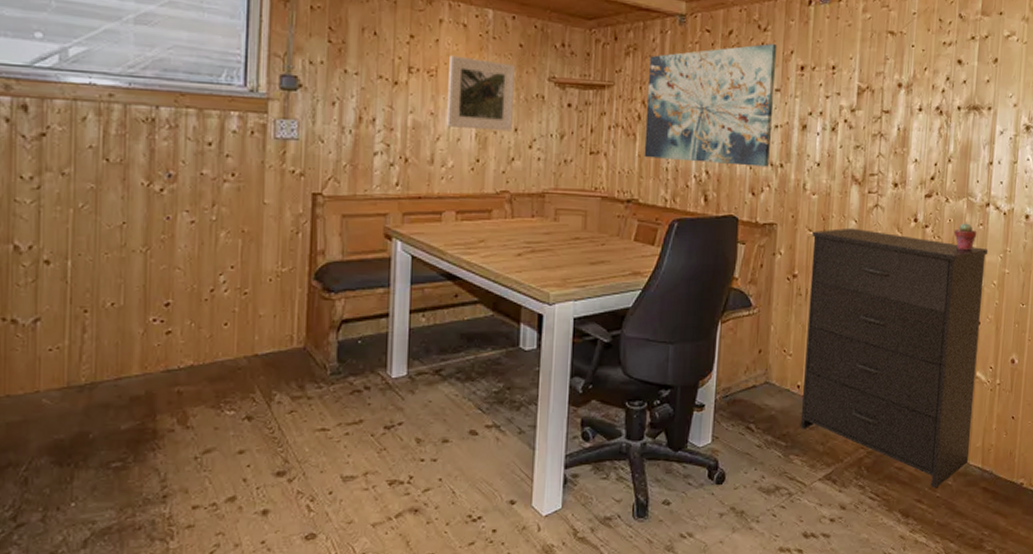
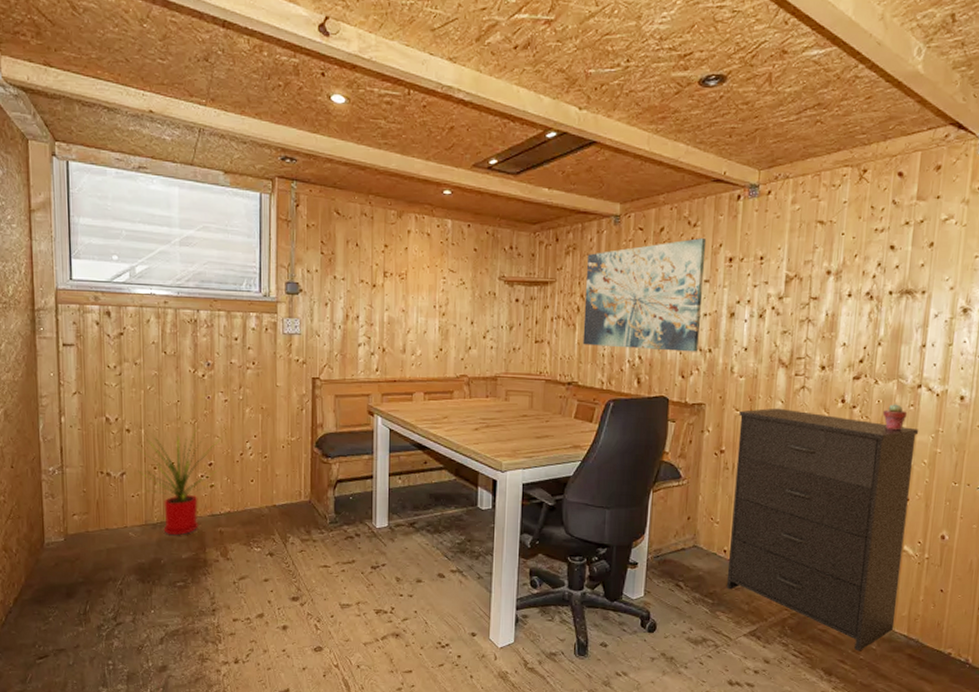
house plant: none [56,257,184,399] -> present [134,428,221,535]
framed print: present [447,55,516,132] -> none [416,260,472,325]

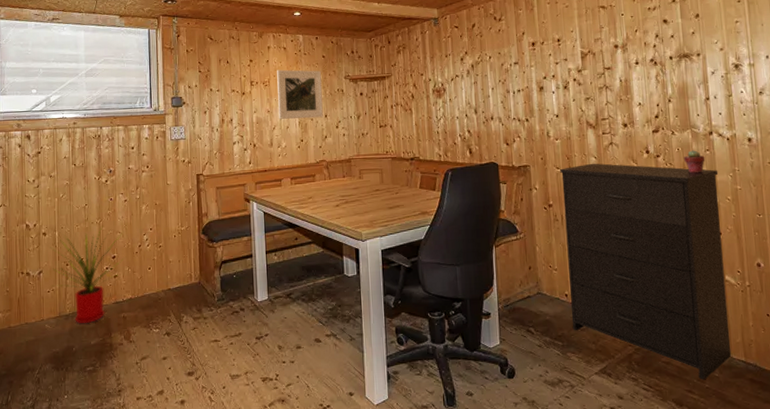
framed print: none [416,260,472,325] -> present [277,69,323,119]
wall art: present [582,238,707,352] -> none [415,29,517,126]

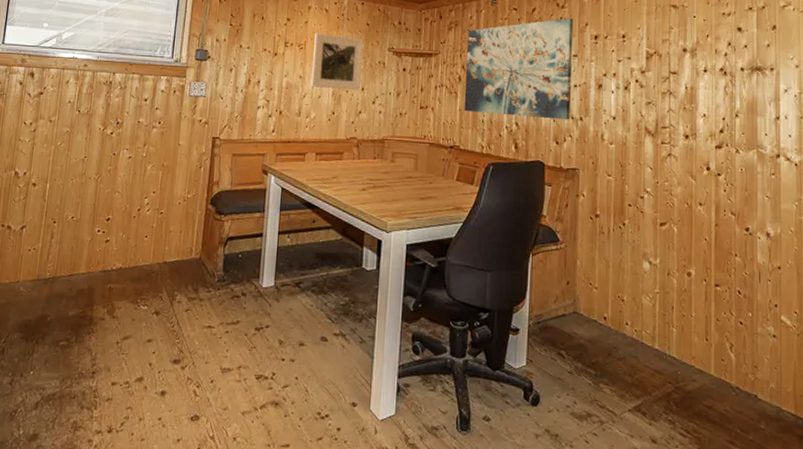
house plant: present [50,226,123,323] -> none [34,183,121,291]
wall art: none [415,29,517,126] -> present [464,18,574,120]
dresser: present [560,163,732,380] -> none [608,174,783,431]
potted succulent: present [684,150,706,173] -> none [747,172,770,199]

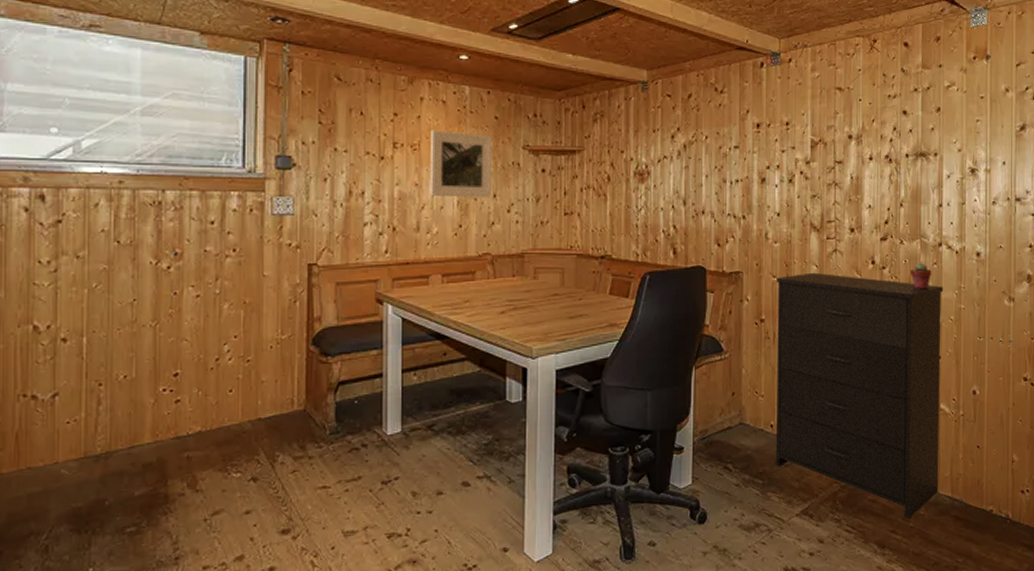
wall art: present [464,18,574,120] -> none [615,105,734,219]
dresser: none [608,174,783,431] -> present [775,272,944,519]
potted succulent: none [747,172,770,199] -> present [910,263,932,289]

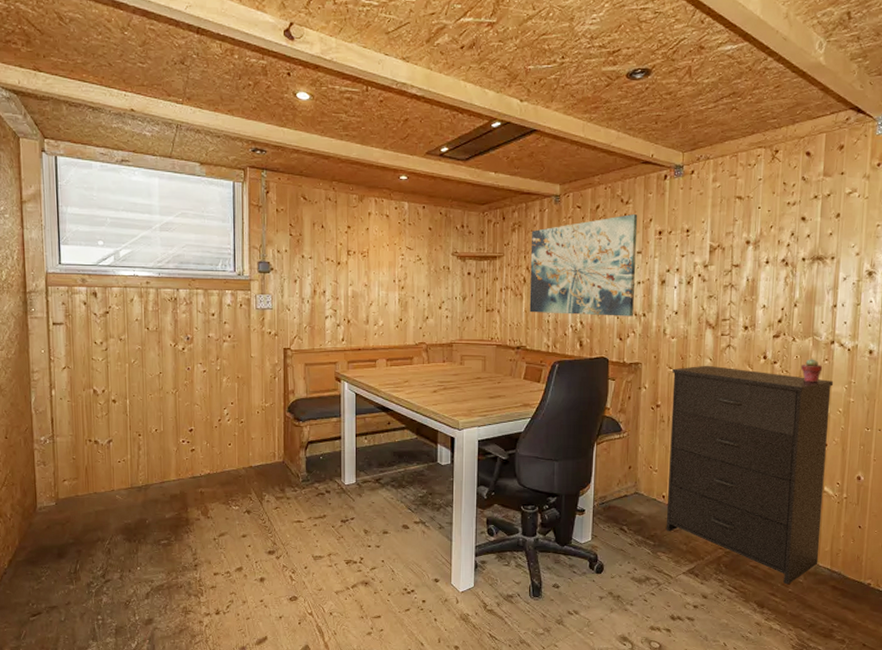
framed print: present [431,130,493,198] -> none [377,240,427,297]
wall art: none [615,105,734,219] -> present [529,214,638,317]

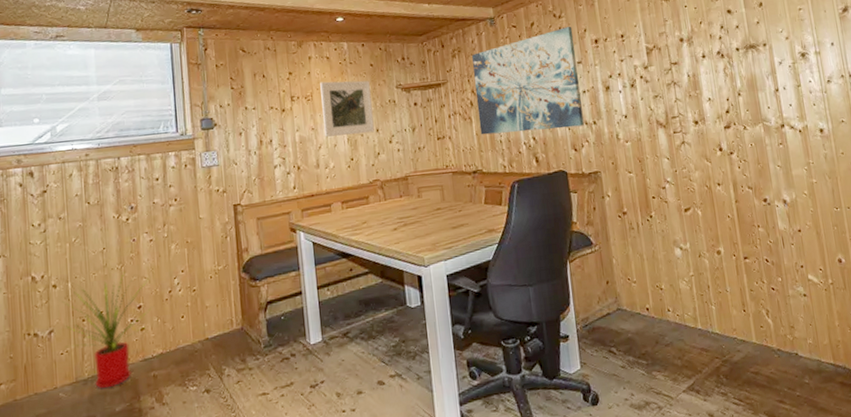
house plant: none [120,397,201,496] -> present [62,272,151,388]
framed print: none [377,240,427,297] -> present [320,80,375,137]
dresser: present [666,365,834,585] -> none [632,163,820,388]
potted succulent: present [801,359,823,383] -> none [758,144,779,169]

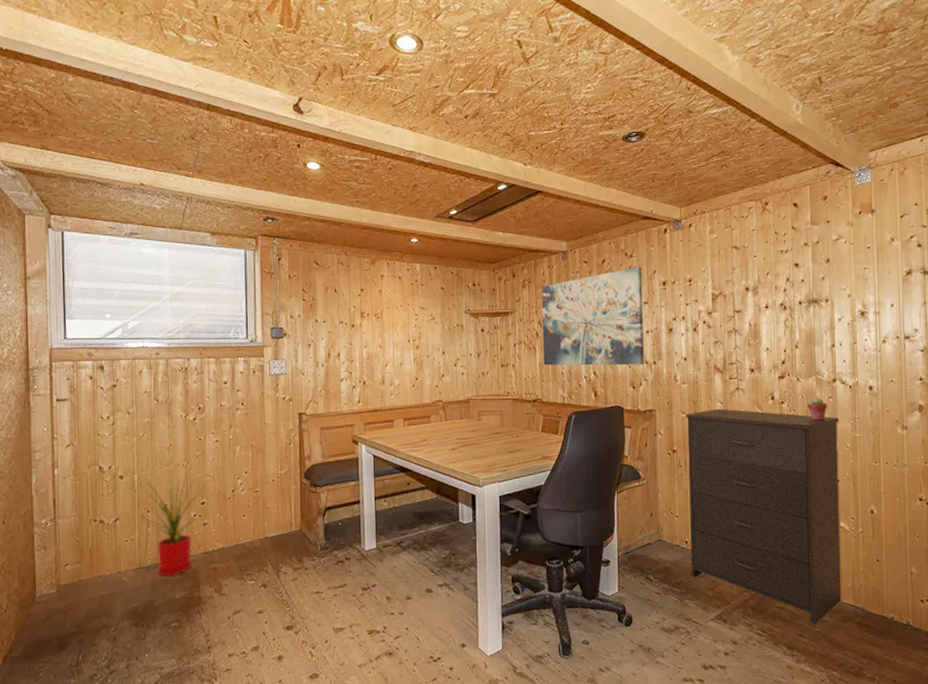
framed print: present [320,80,375,137] -> none [390,301,441,356]
dresser: none [632,163,820,388] -> present [686,408,842,624]
potted succulent: none [758,144,779,169] -> present [808,397,828,421]

